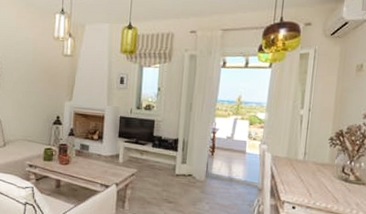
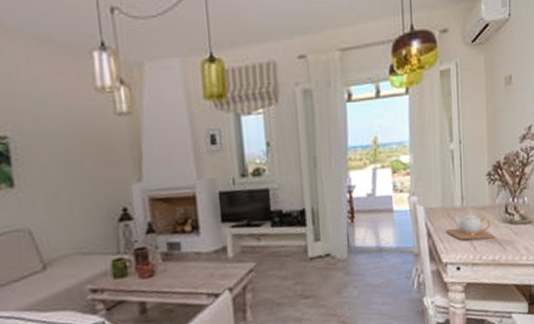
teapot: none [287,165,330,190] -> present [446,211,495,241]

